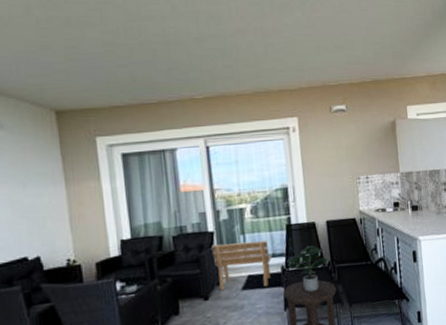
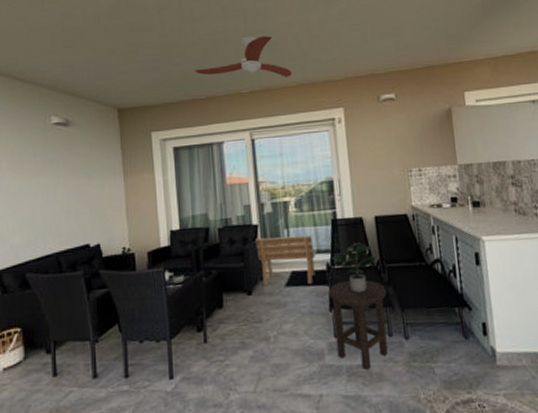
ceiling fan: none [143,40,247,86] -> present [195,36,292,78]

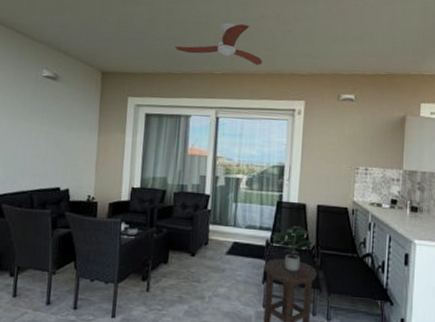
bench: present [255,235,316,285] -> none [205,207,258,256]

